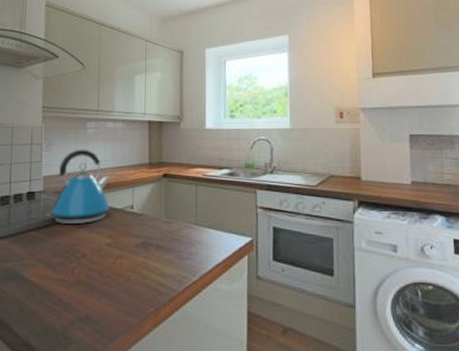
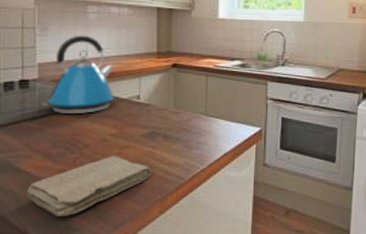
washcloth: none [30,266,145,327] -> present [27,156,152,216]

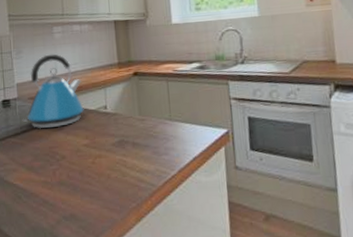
washcloth: present [27,156,152,216] -> none [17,165,125,226]

